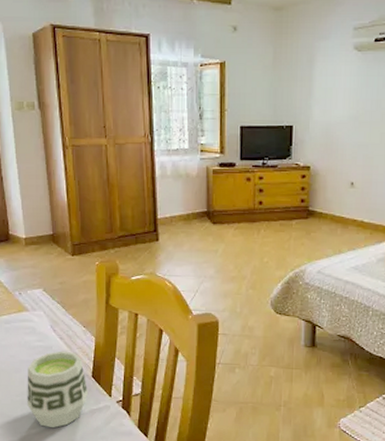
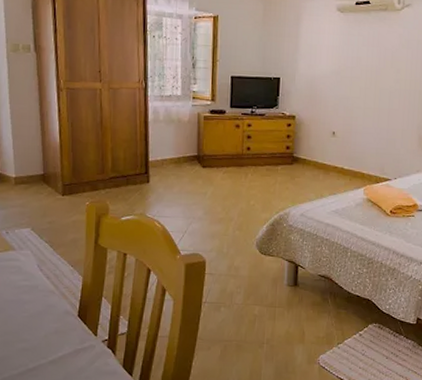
cup: present [27,351,89,428] -> none [10,290,74,369]

